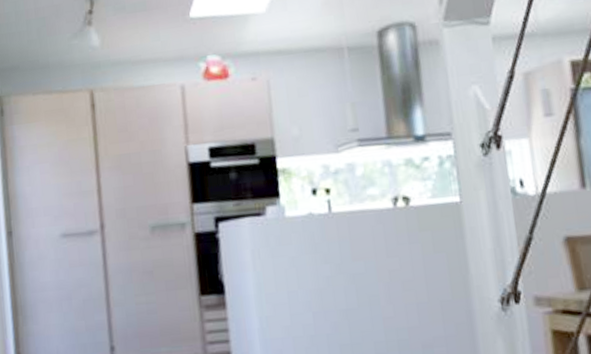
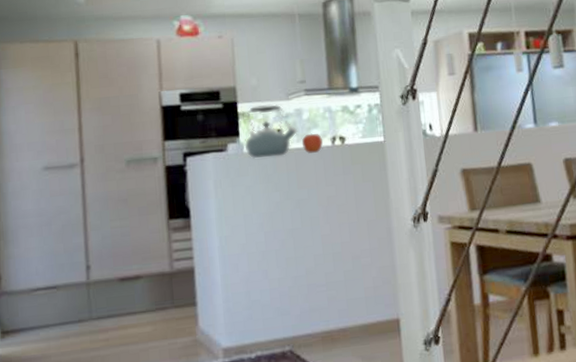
kettle: none [285,158,351,225] -> present [244,104,298,159]
fruit: none [355,193,383,218] -> present [301,133,323,154]

